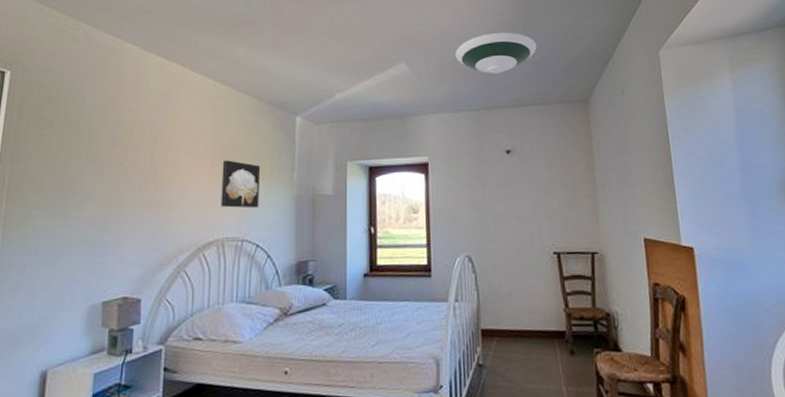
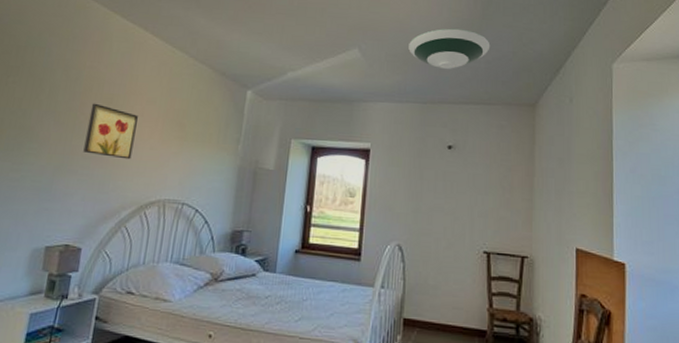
wall art: none [131,147,185,202] -> present [83,103,138,160]
wall art: present [221,160,261,209] -> none [166,125,209,175]

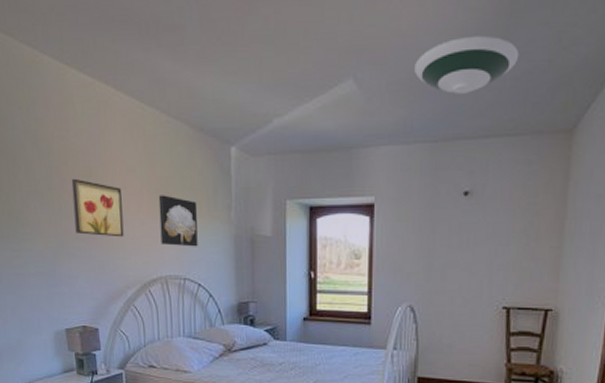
wall art: none [166,125,209,175] -> present [158,195,198,247]

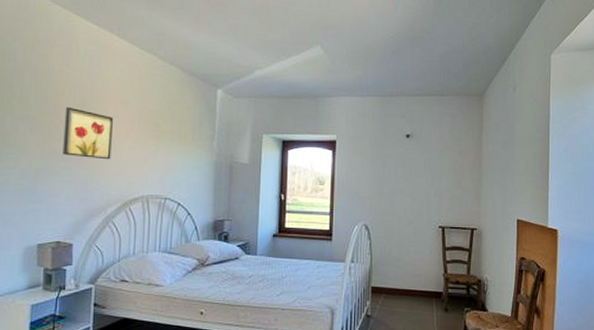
wall art: present [158,195,198,247] -> none [146,125,184,171]
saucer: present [414,35,520,94] -> none [368,24,443,63]

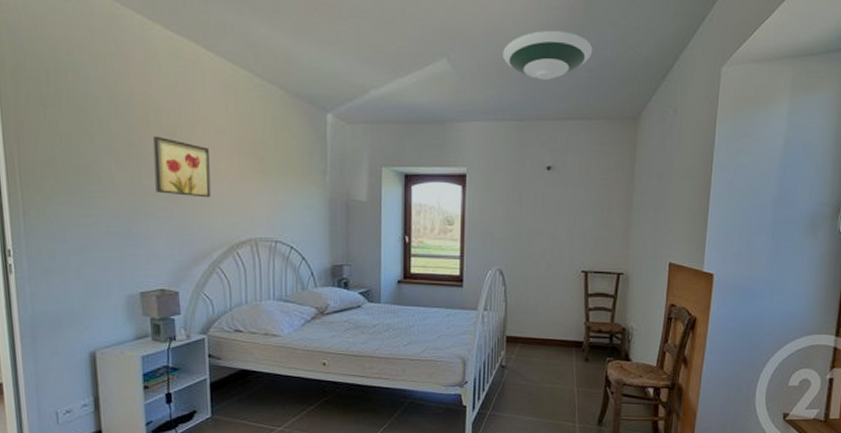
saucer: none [368,24,443,63] -> present [503,30,593,80]

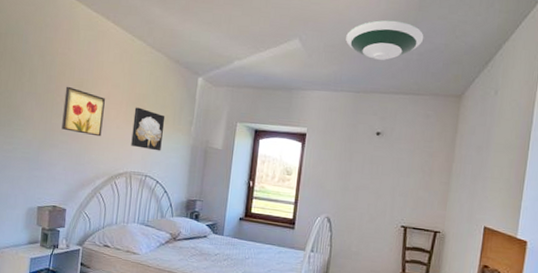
wall art: none [249,157,292,210] -> present [131,107,166,151]

